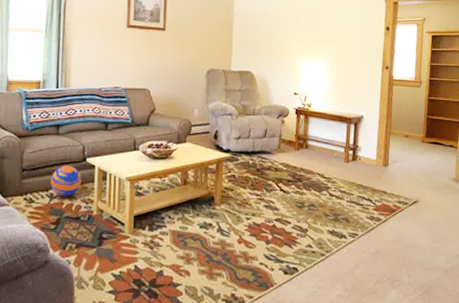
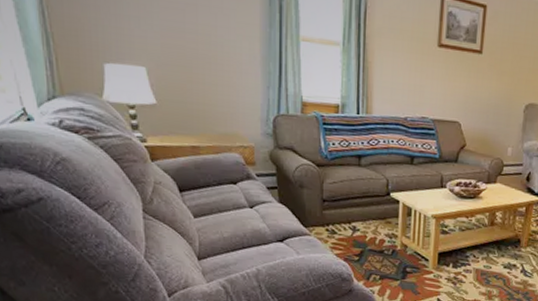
ball: present [50,165,82,197] -> none [352,198,385,231]

